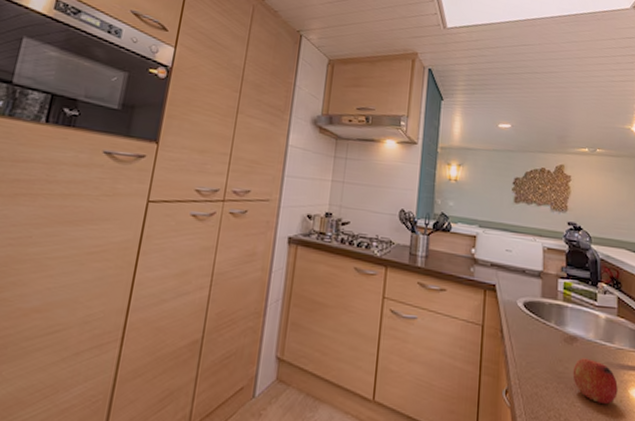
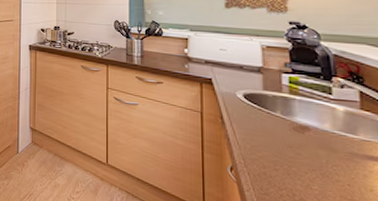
fruit: present [572,358,618,405] -> none [306,146,367,192]

